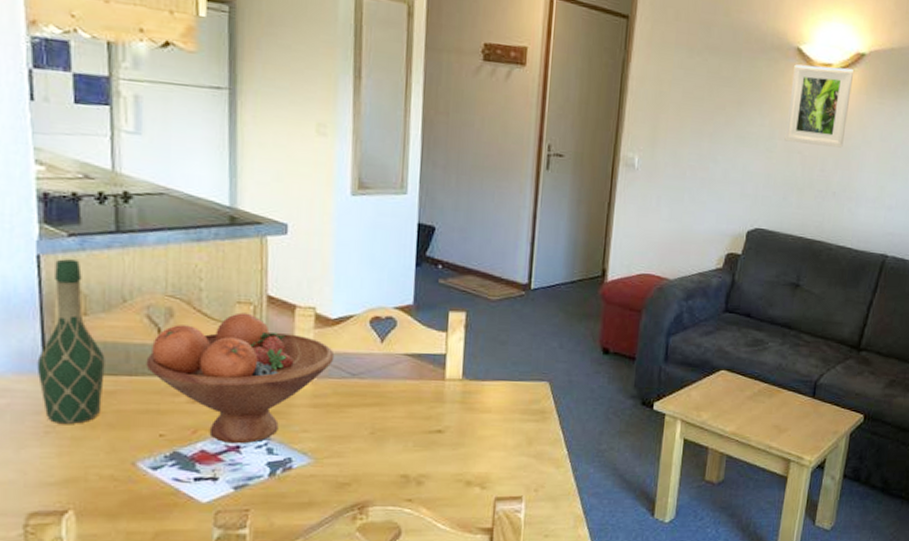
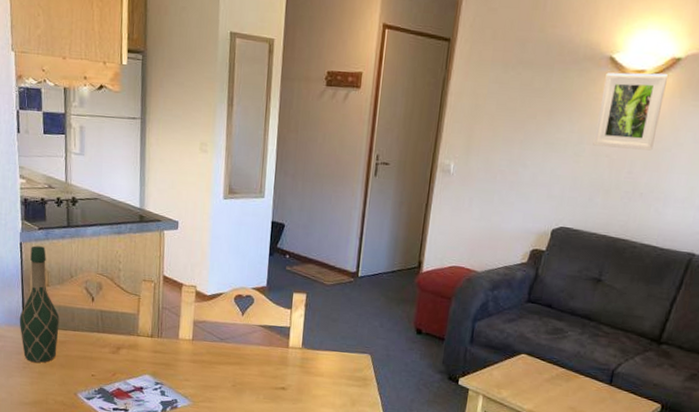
fruit bowl: present [146,312,335,444] -> none [84,288,209,387]

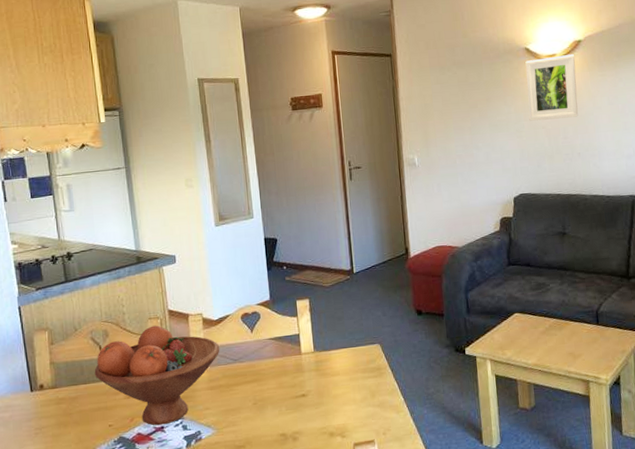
wine bottle: present [19,246,60,363] -> none [25,306,69,426]
fruit bowl: none [84,288,209,387] -> present [94,325,220,426]

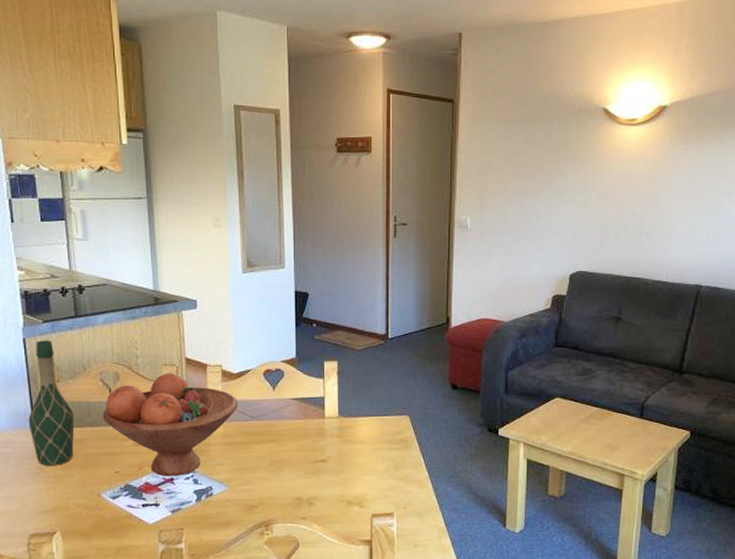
wine bottle: none [25,306,69,426] -> present [28,340,75,465]
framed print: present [525,54,578,121] -> none [598,121,658,193]

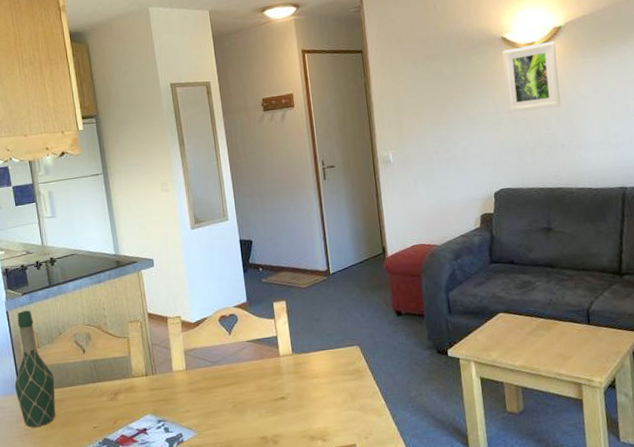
fruit bowl: present [102,373,239,477] -> none [78,328,199,428]
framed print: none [598,121,658,193] -> present [502,41,561,113]

